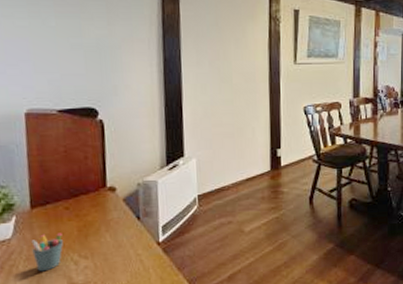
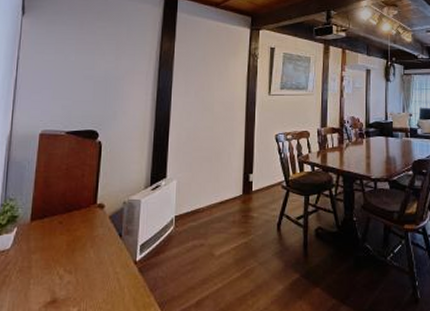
pen holder: present [31,233,63,272] -> none [25,246,53,284]

